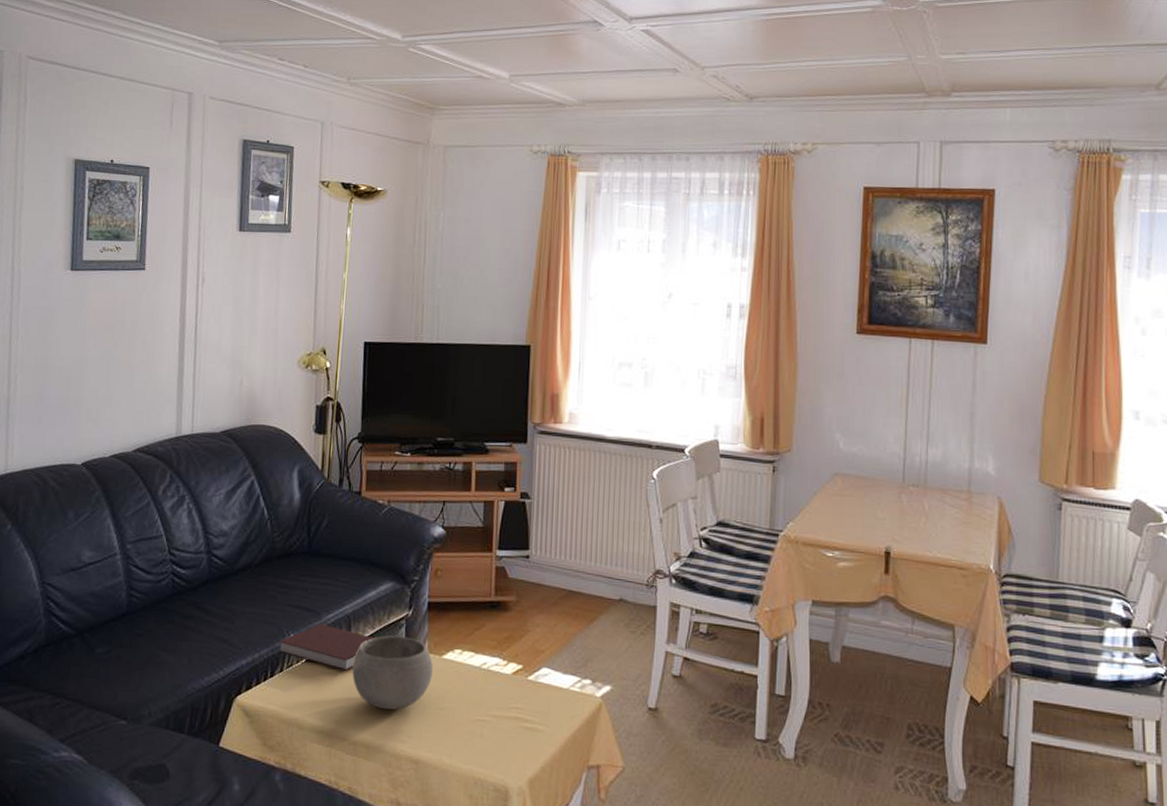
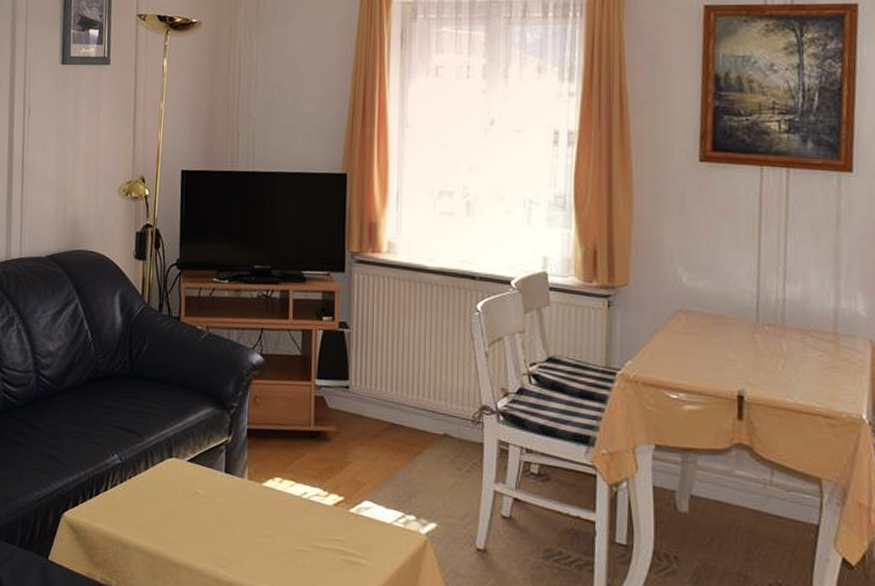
notebook: present [278,624,375,671] -> none [103,446,196,493]
bowl: present [352,635,433,710] -> none [174,460,253,535]

